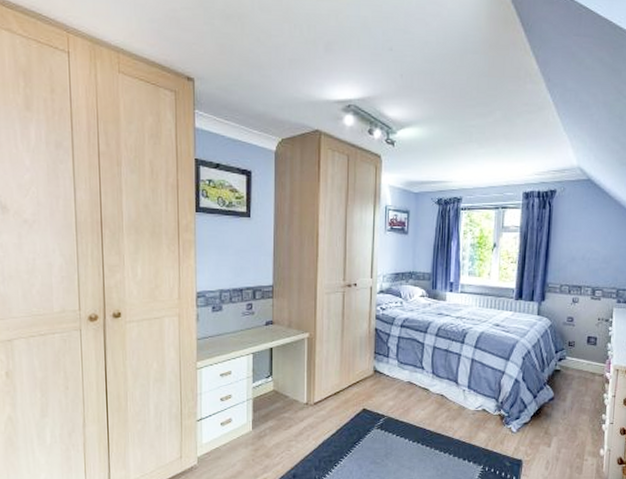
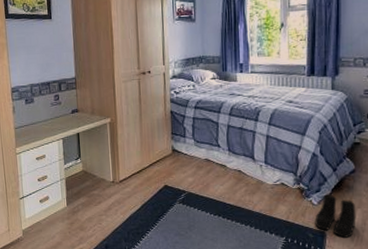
boots: none [512,421,552,466] -> present [315,194,356,238]

